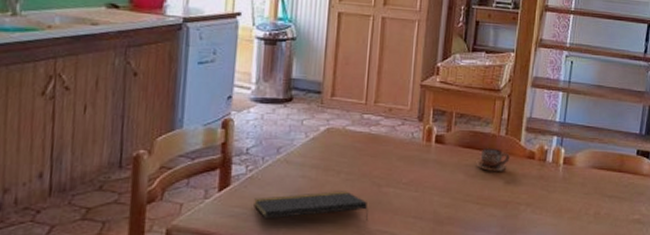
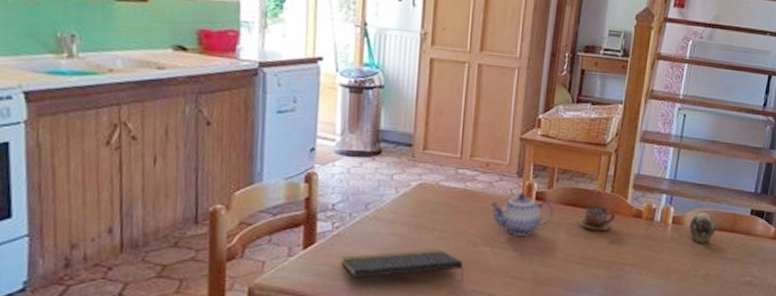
teapot: none [392,136,453,178] -> present [489,193,554,237]
decorative egg: none [579,154,605,184] -> present [689,213,716,245]

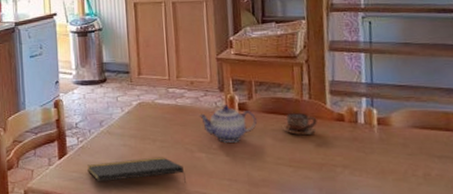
decorative egg: present [689,213,716,245] -> none [397,113,428,144]

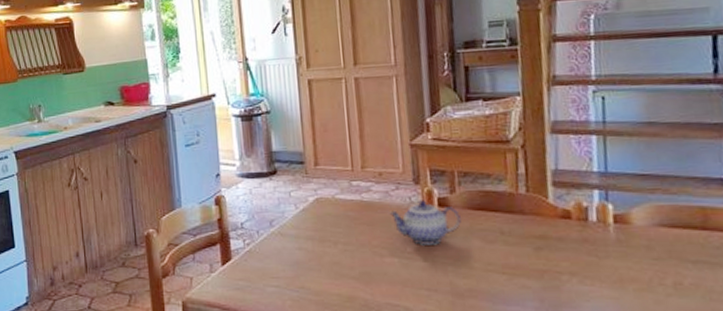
notepad: present [87,157,187,184] -> none [256,262,376,294]
cup: present [282,112,317,136] -> none [493,208,537,237]

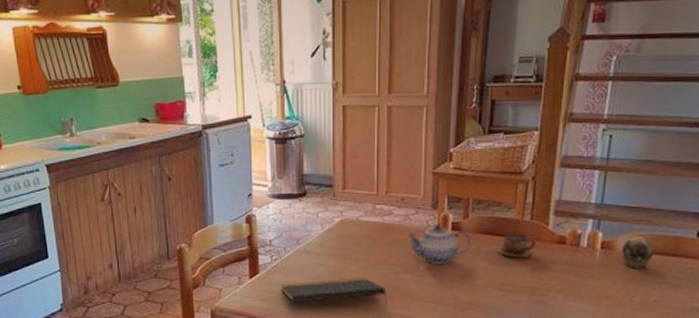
notepad: none [256,262,376,294] -> present [281,278,388,306]
cup: none [493,208,537,237] -> present [498,233,536,258]
decorative egg: none [638,208,679,247] -> present [622,237,654,270]

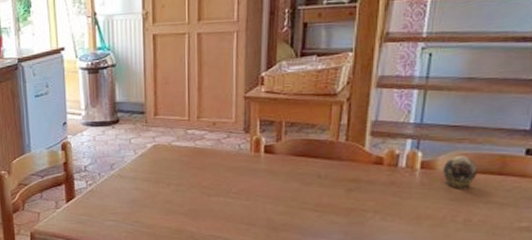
notepad: present [281,278,388,306] -> none [96,201,202,228]
teapot: present [407,224,471,265] -> none [219,147,285,188]
cup: present [498,233,536,258] -> none [312,155,352,180]

